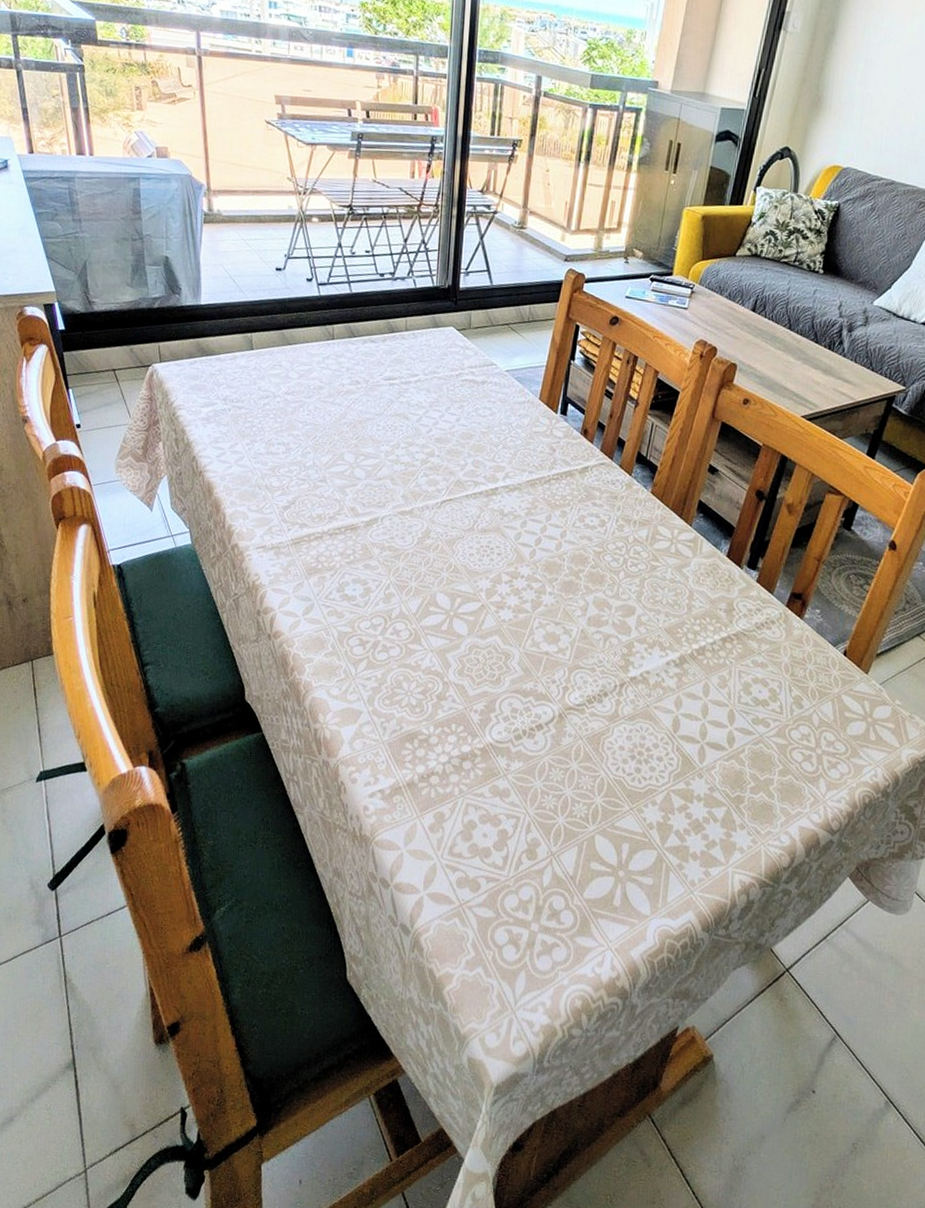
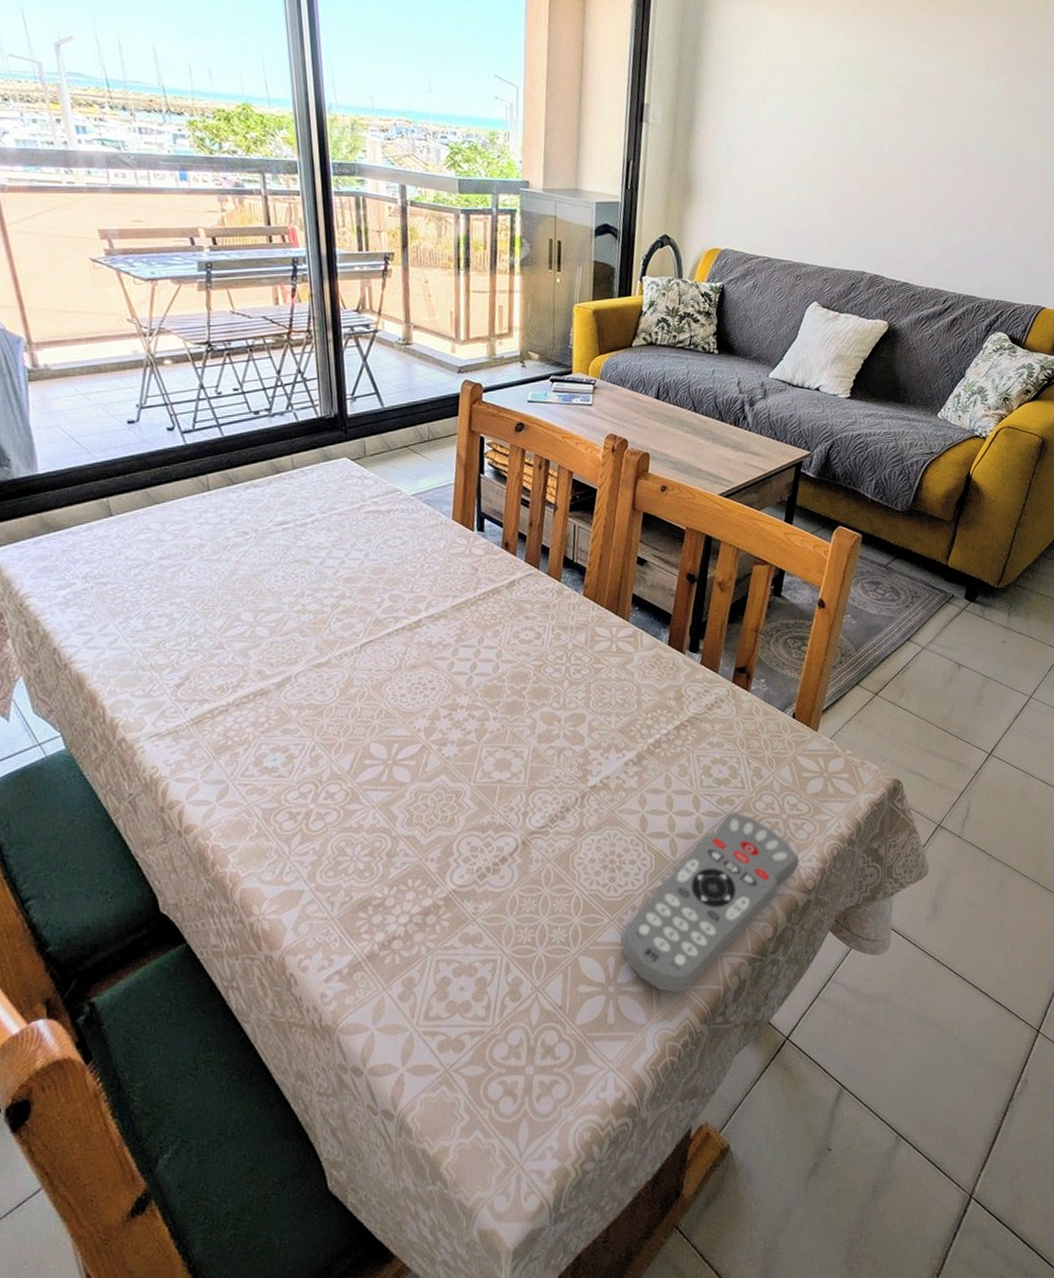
remote control: none [637,734,828,896] -> present [621,812,800,993]

